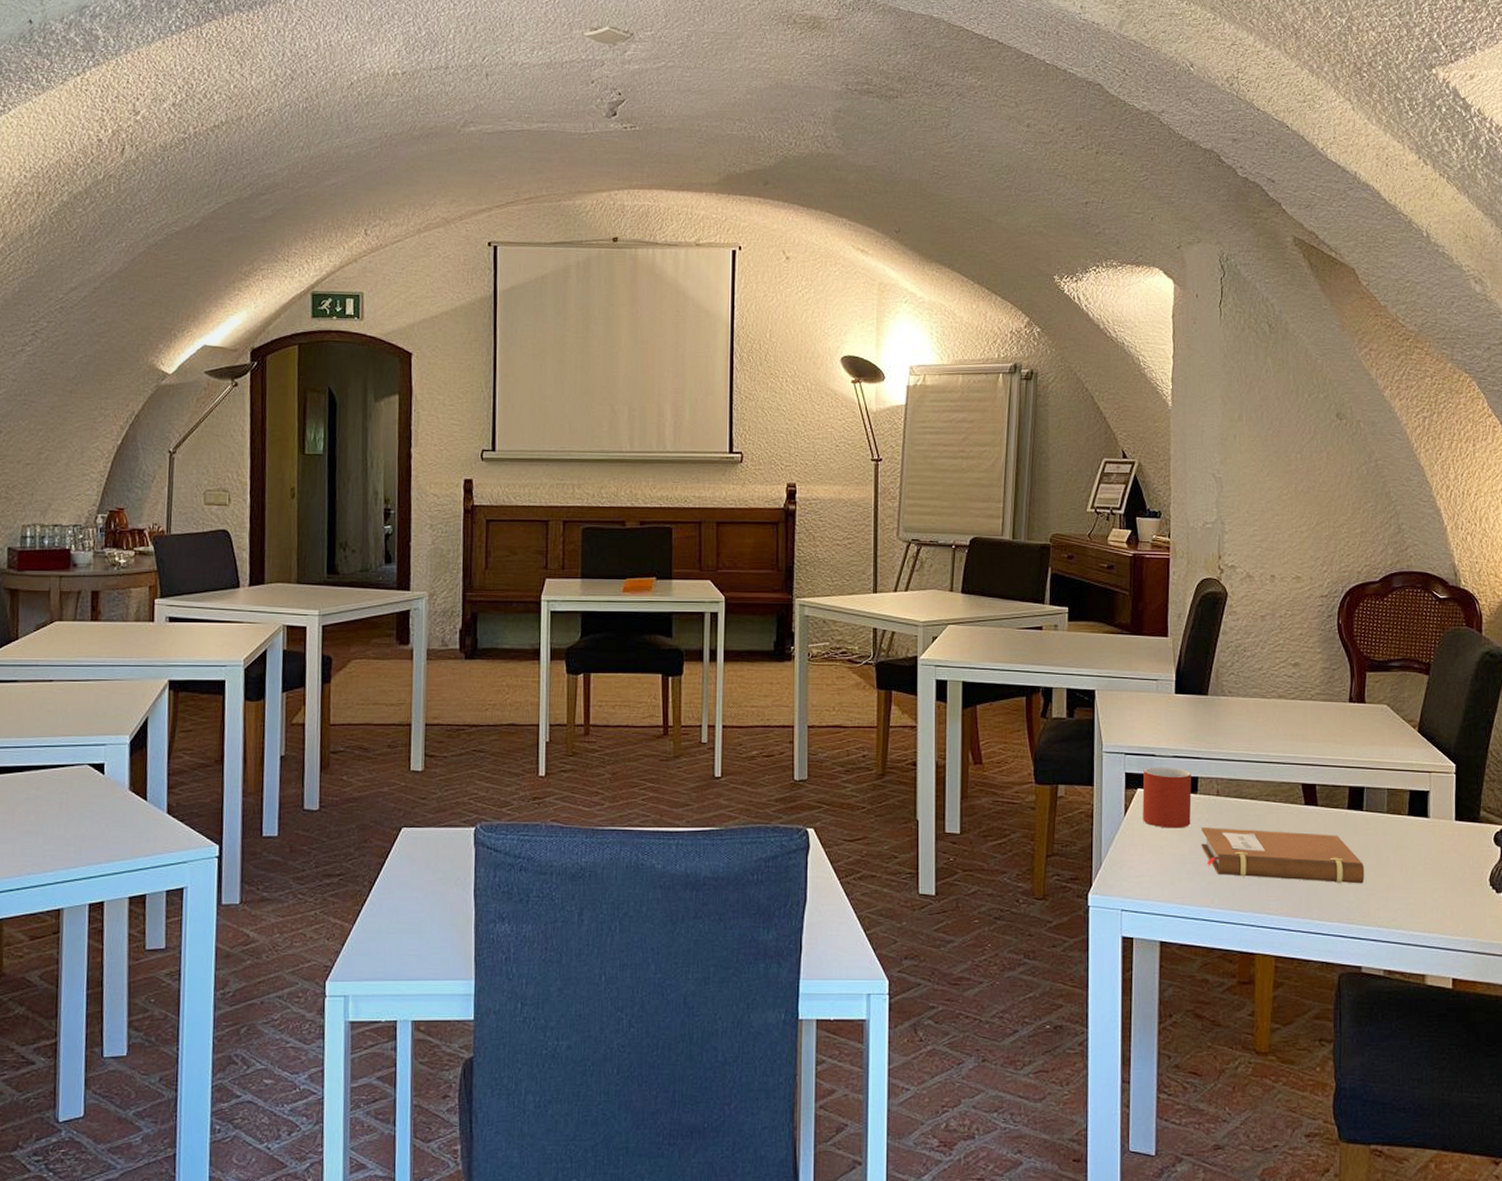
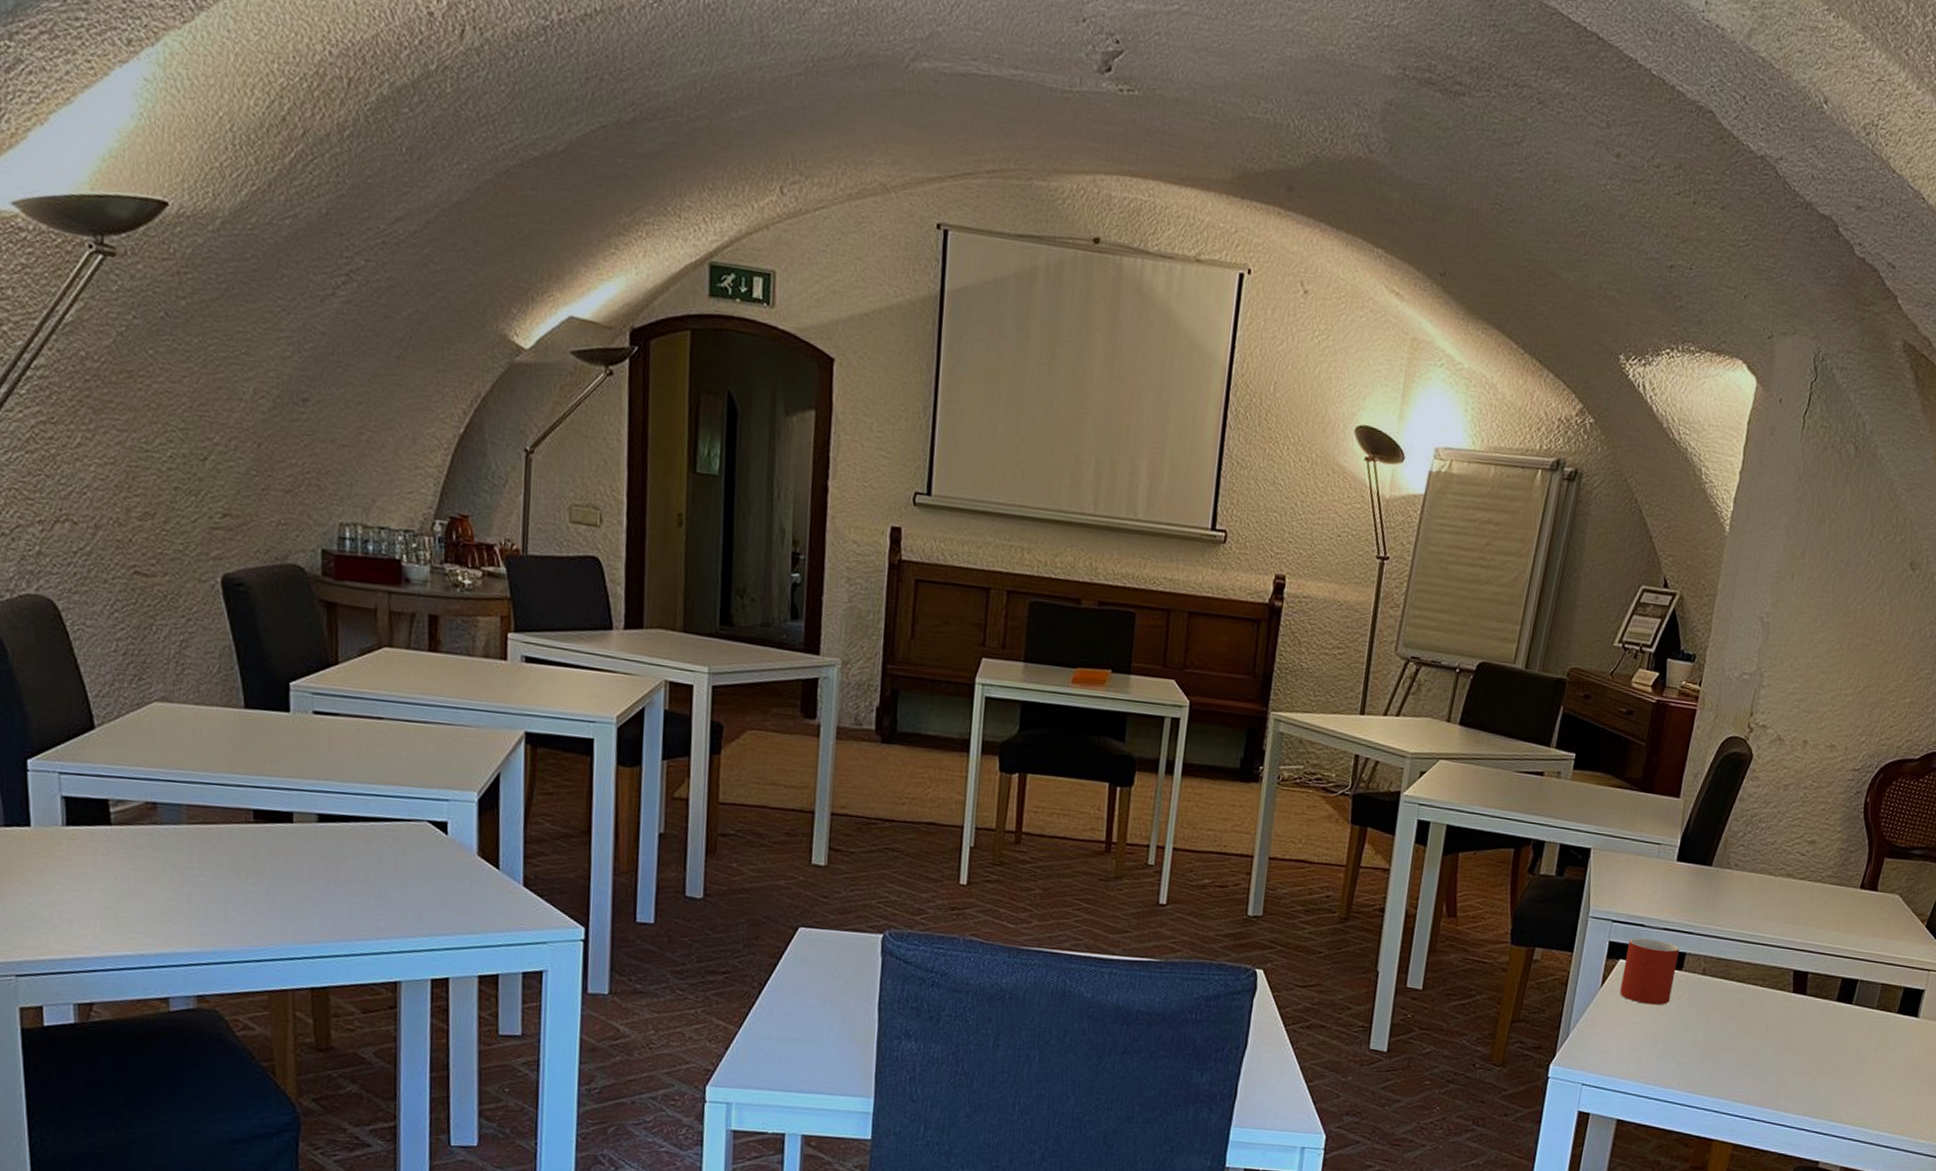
notebook: present [1201,827,1365,884] -> none [1676,1006,1842,1079]

